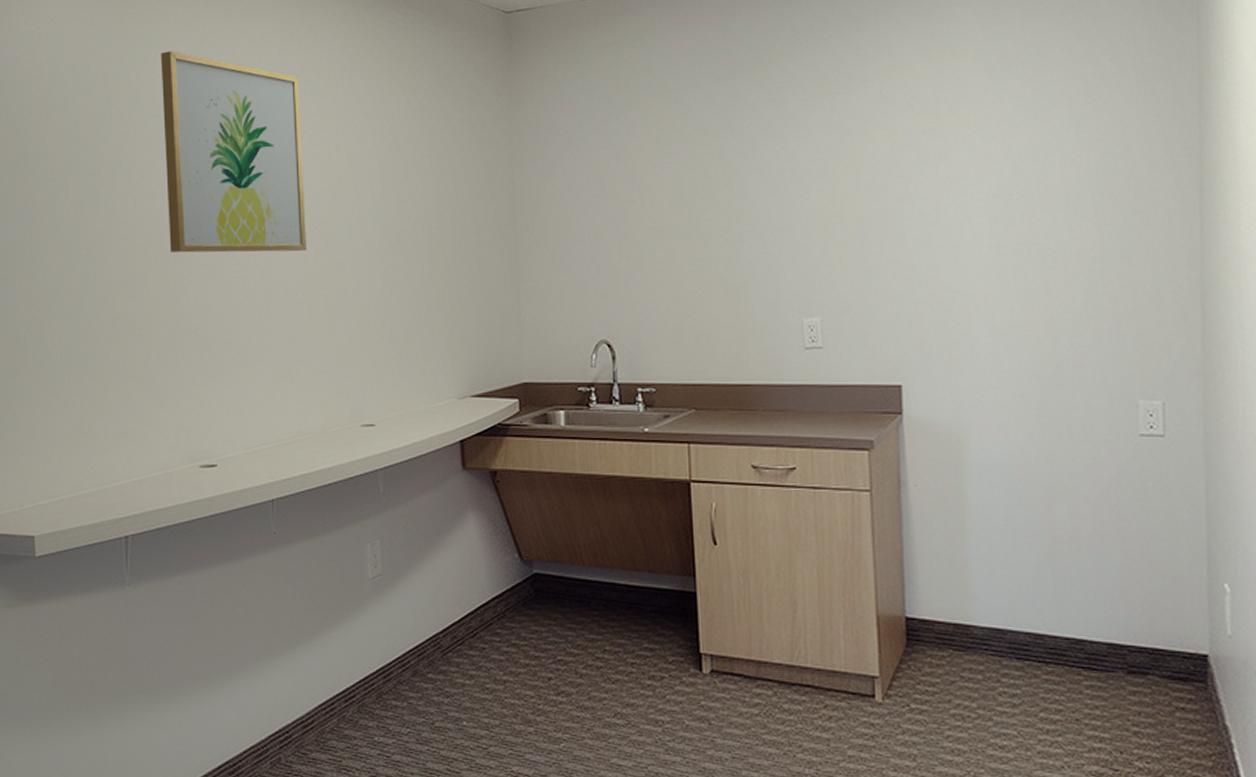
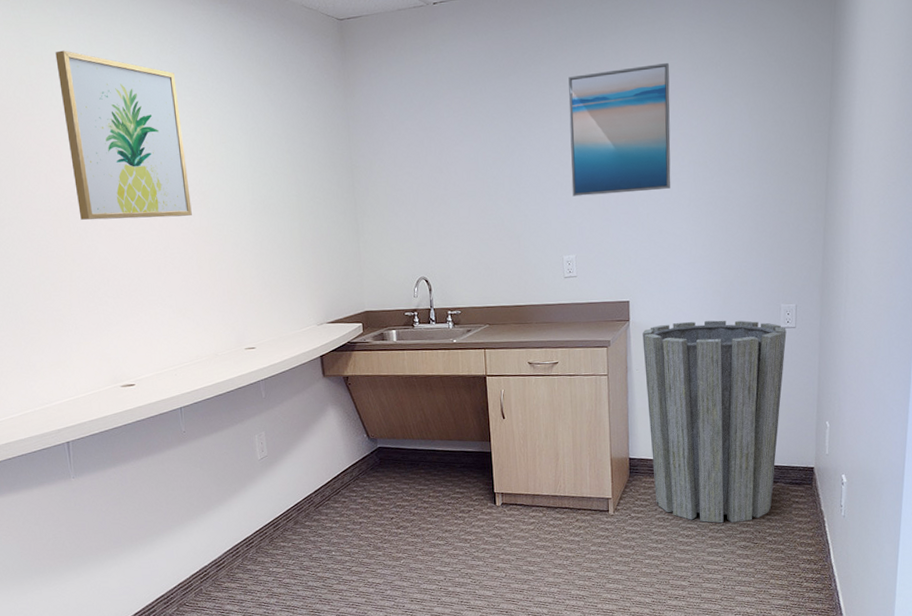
wall art: none [809,62,961,238] -> present [568,62,671,197]
trash can: none [922,418,1150,733] -> present [642,320,787,524]

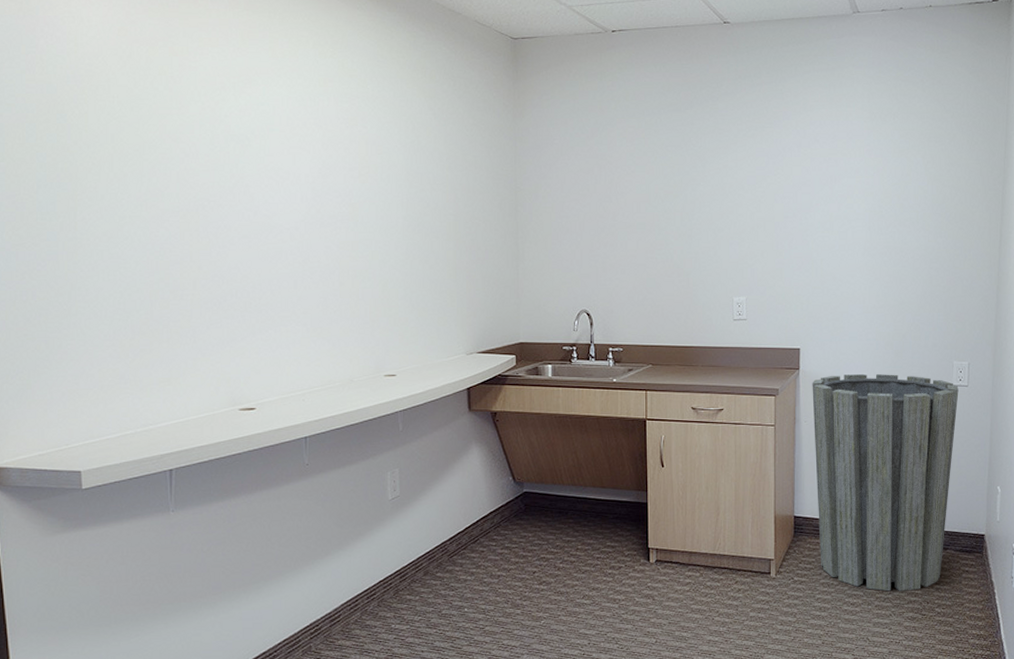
wall art: present [55,50,192,220] -> none [203,44,338,229]
wall art: present [568,62,671,197] -> none [745,109,848,237]

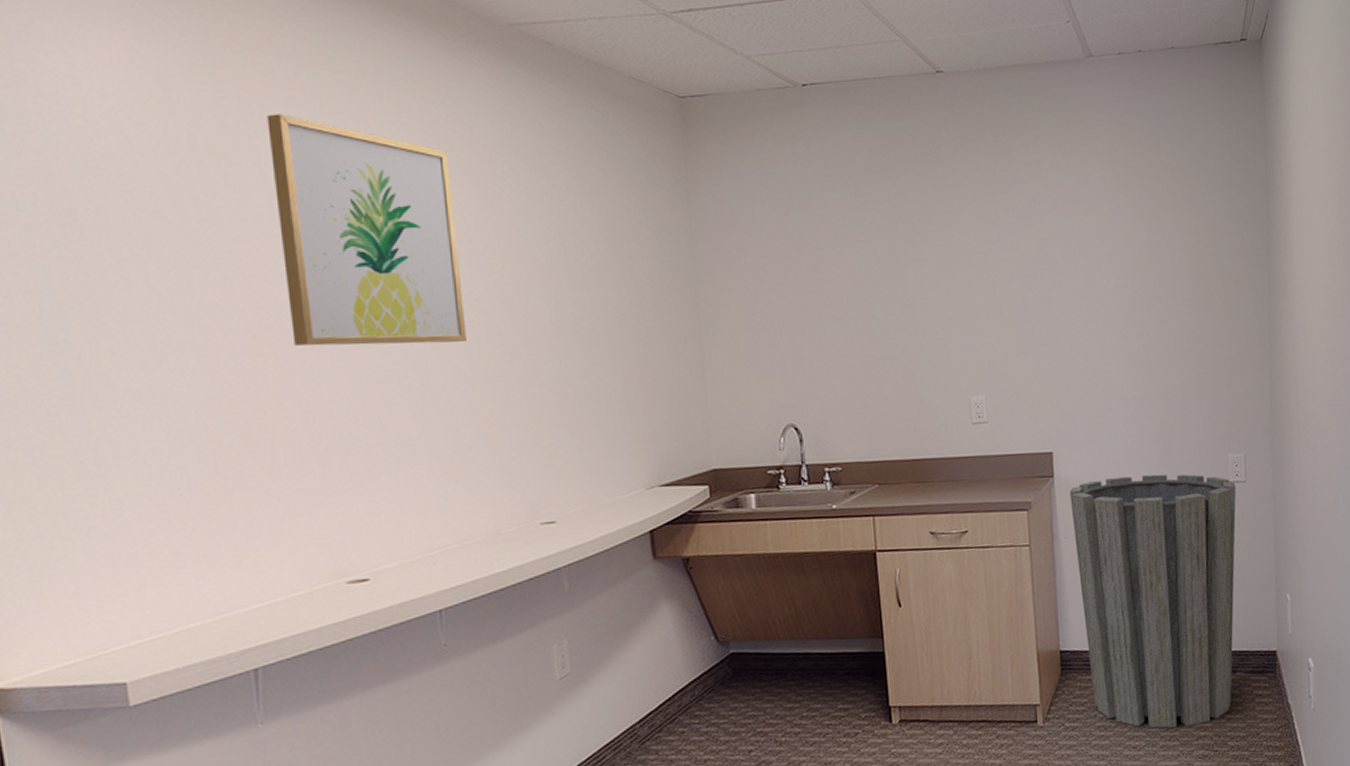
wall art: none [203,44,338,229] -> present [267,114,467,346]

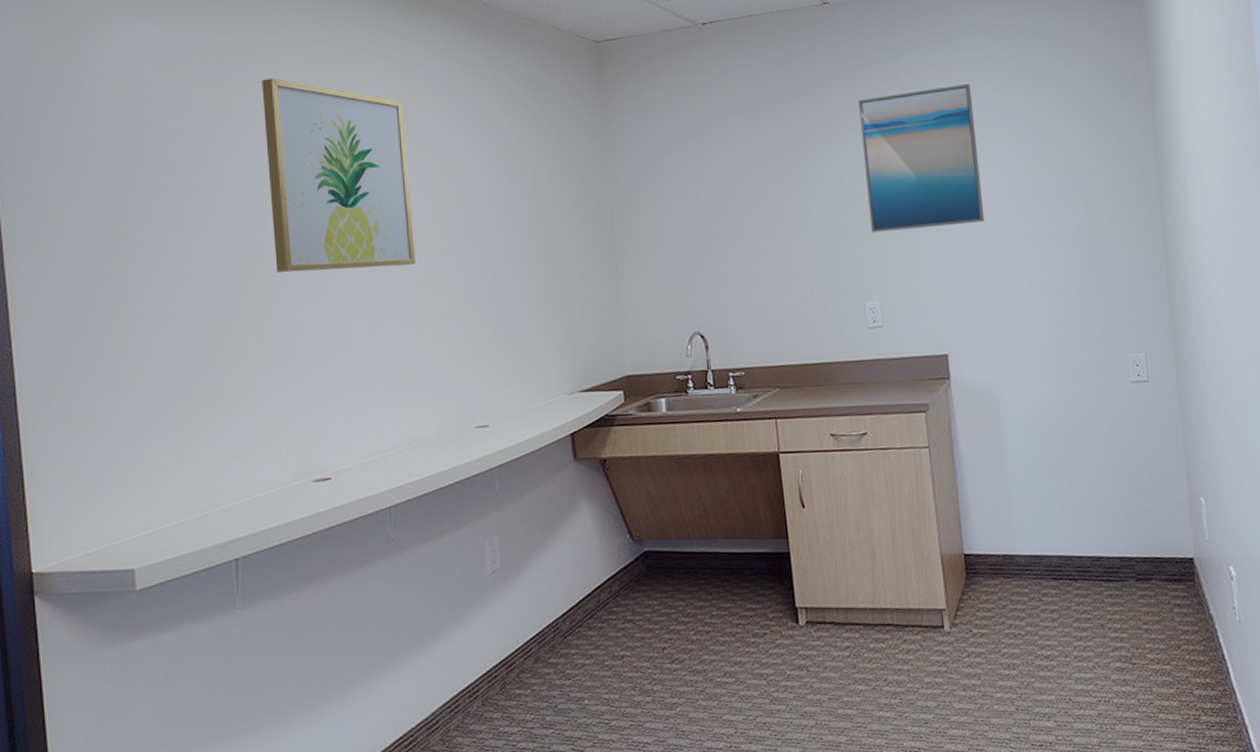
wall art: none [970,169,1096,324] -> present [858,83,985,233]
trash can: present [1069,474,1236,729] -> none [966,374,1148,638]

